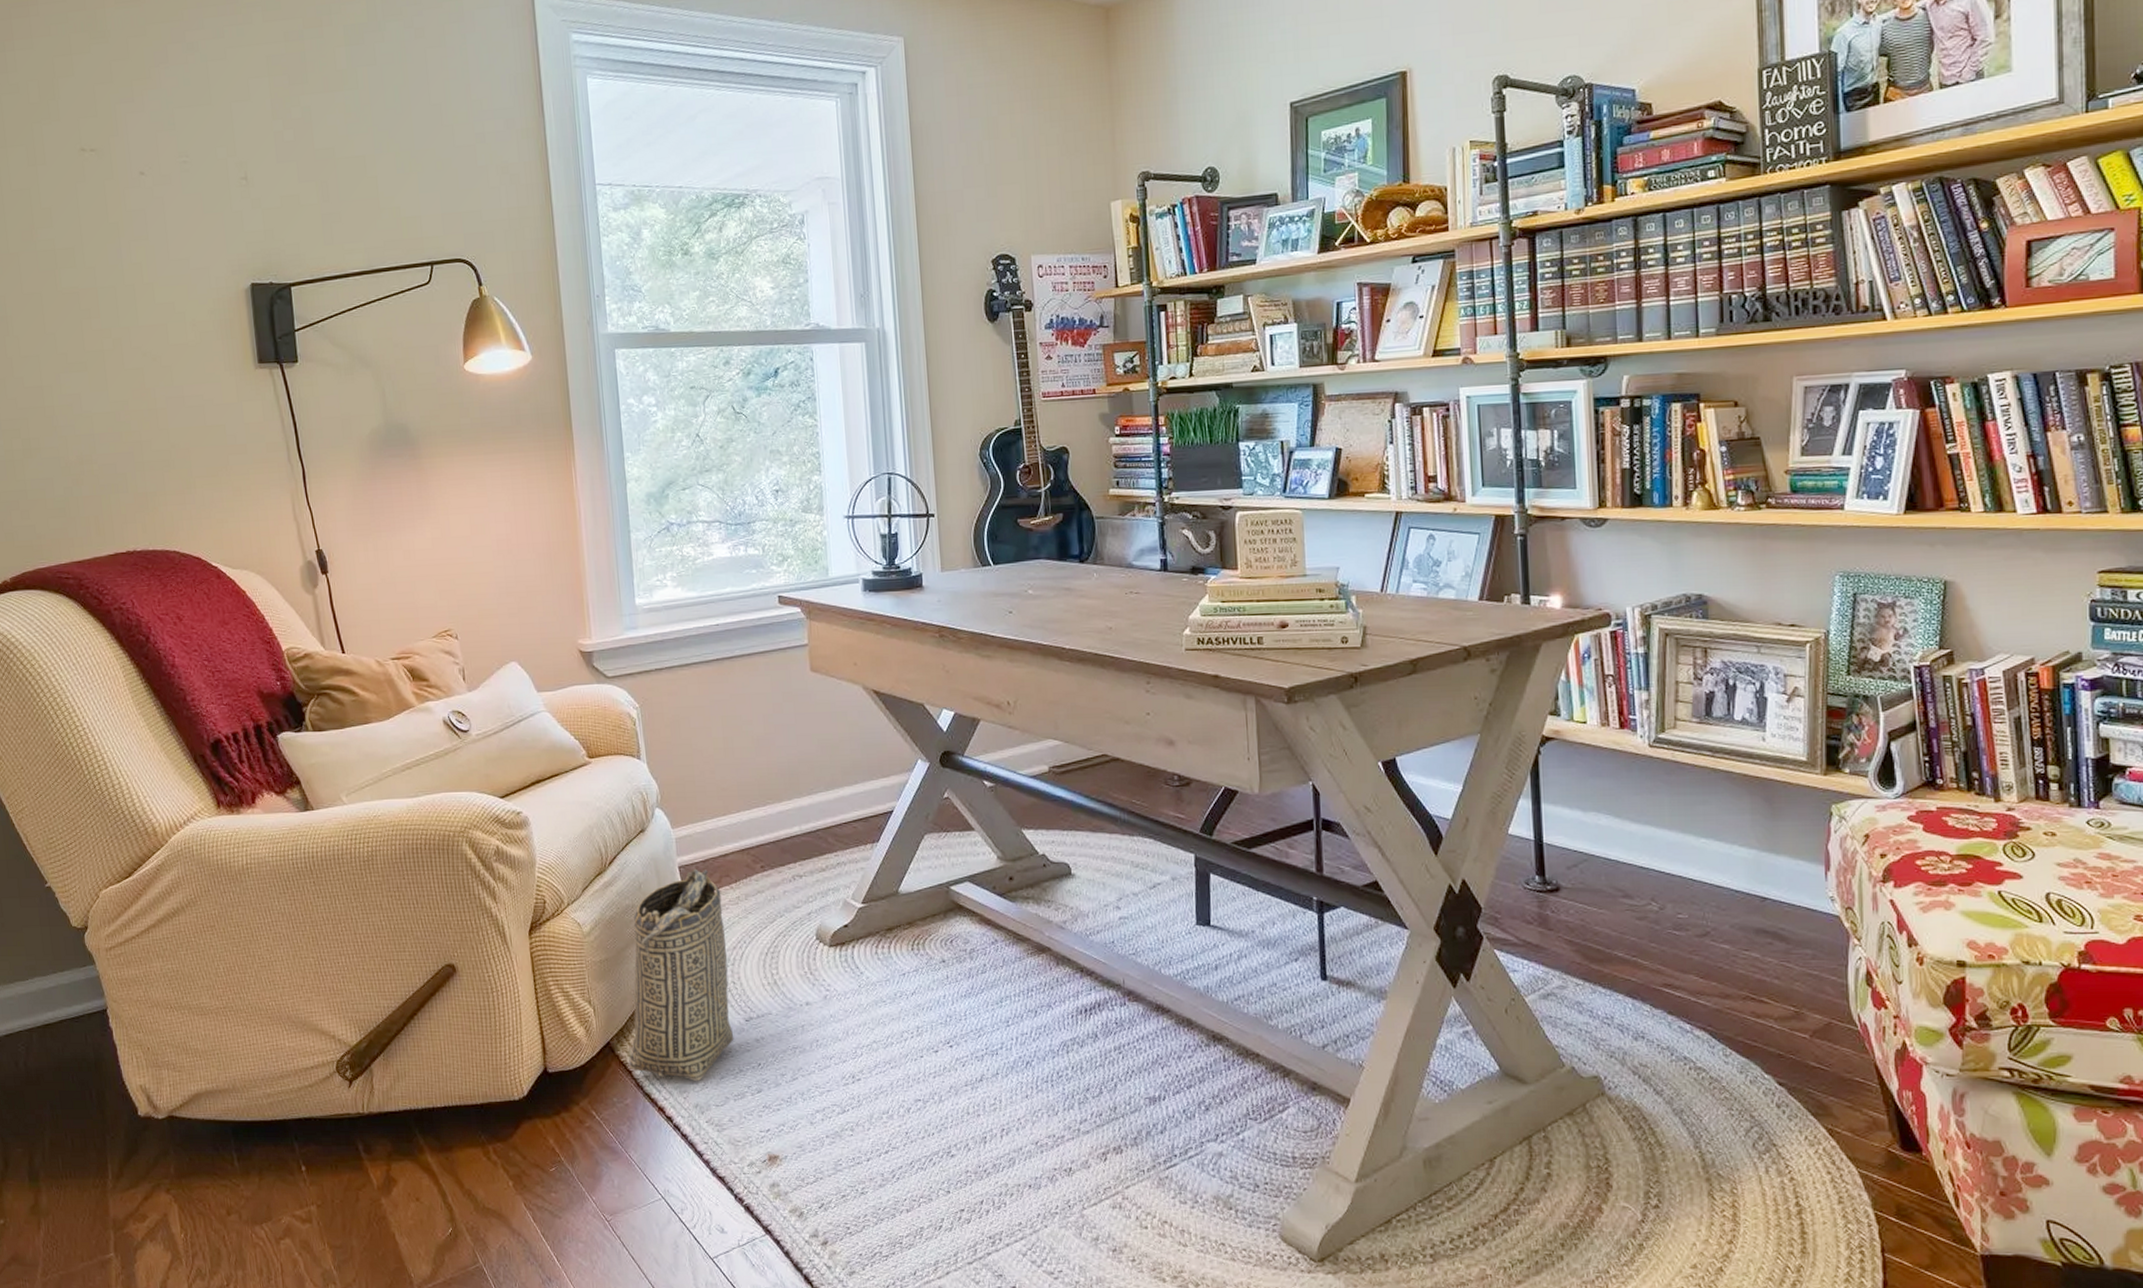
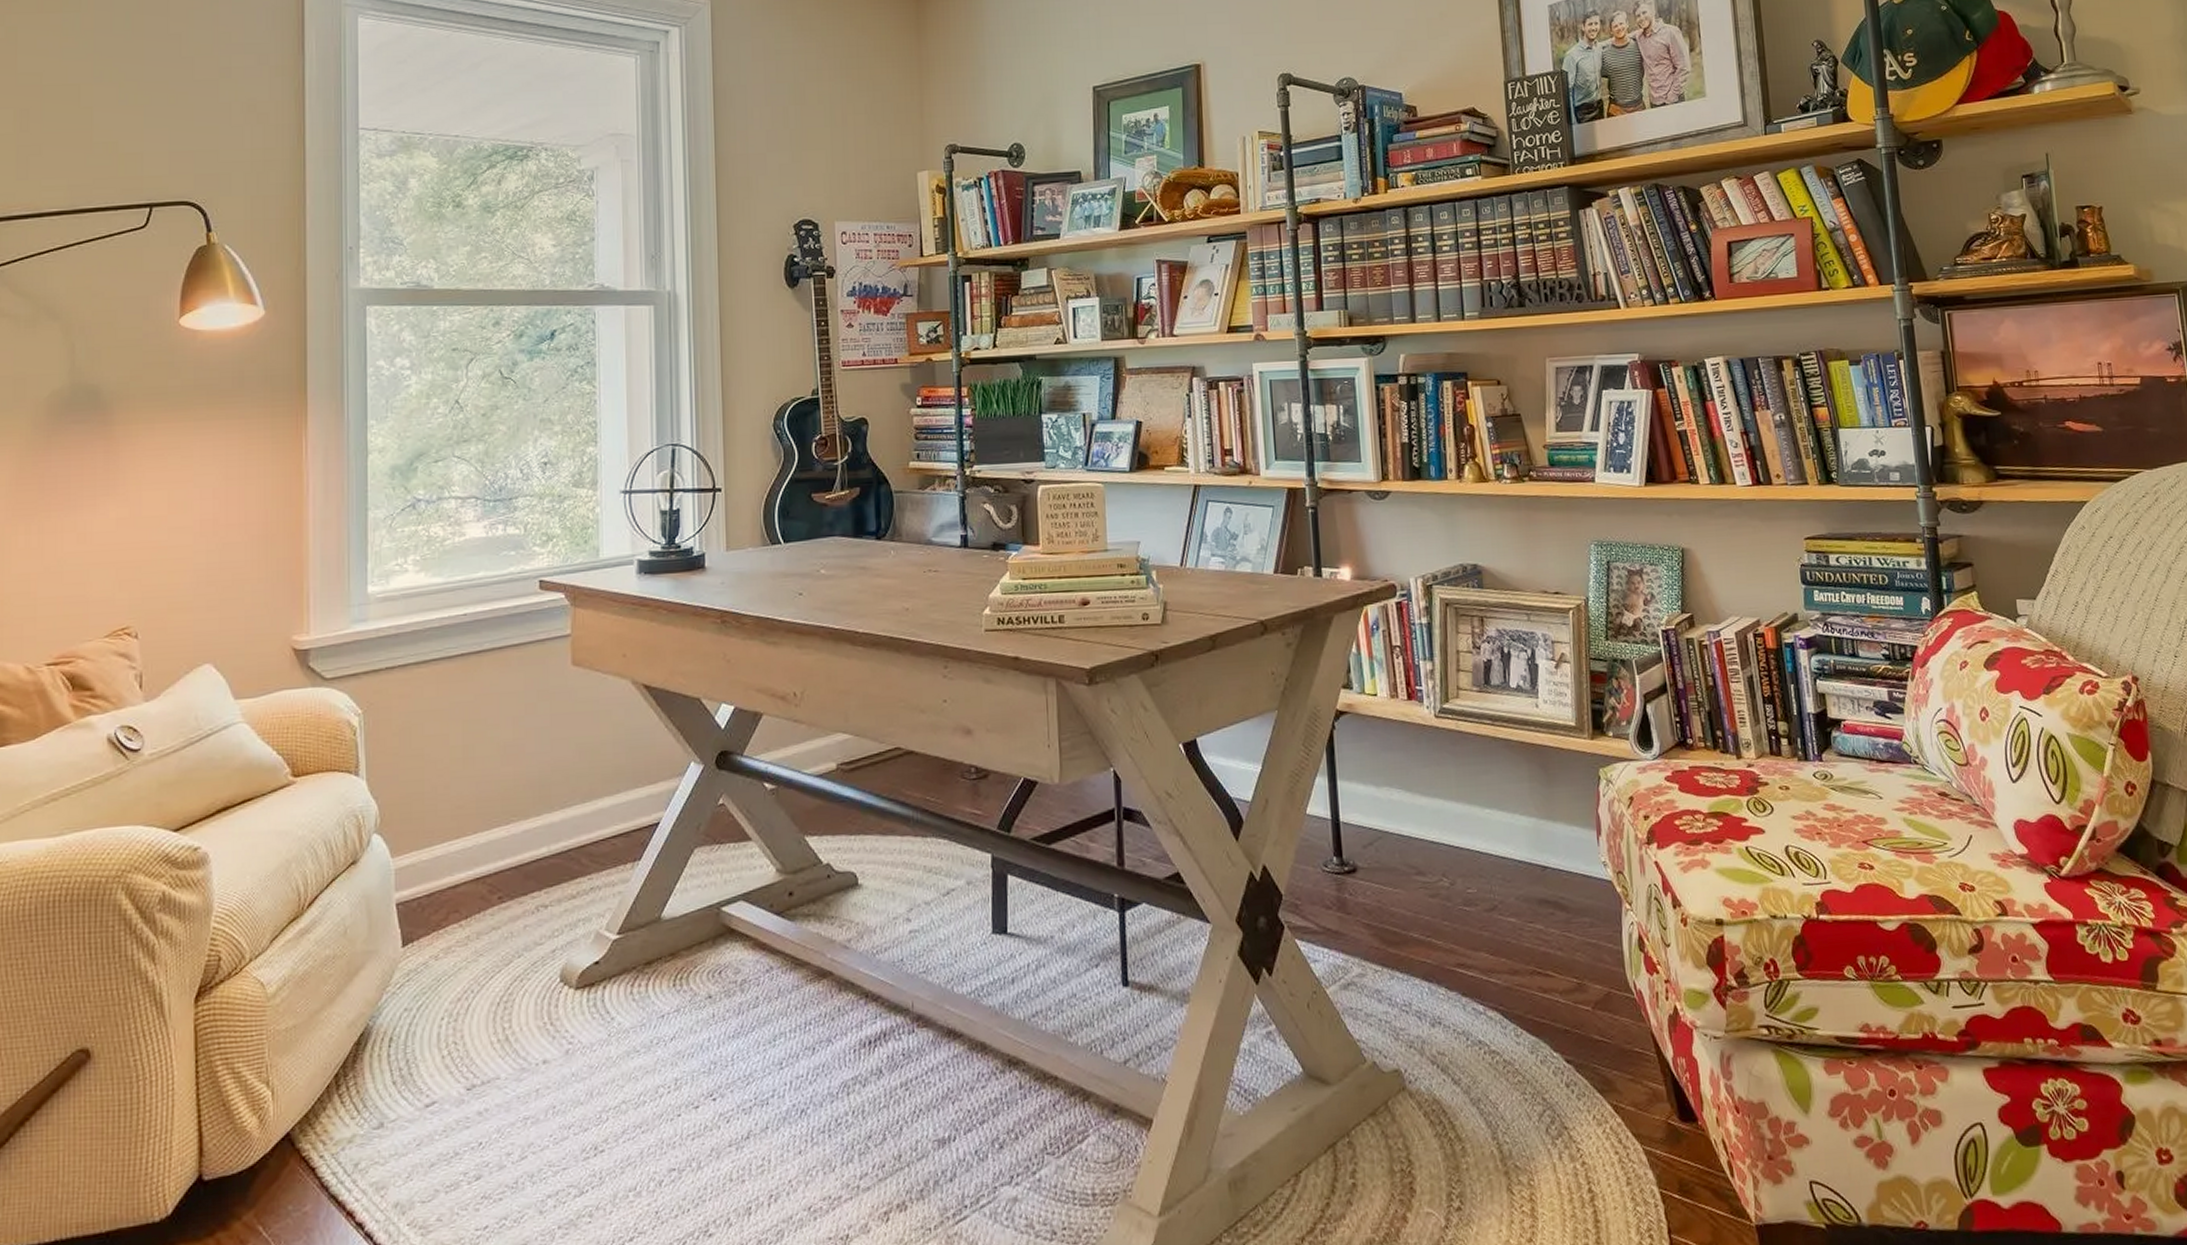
basket: present [629,868,734,1082] -> none [313,905,451,1174]

